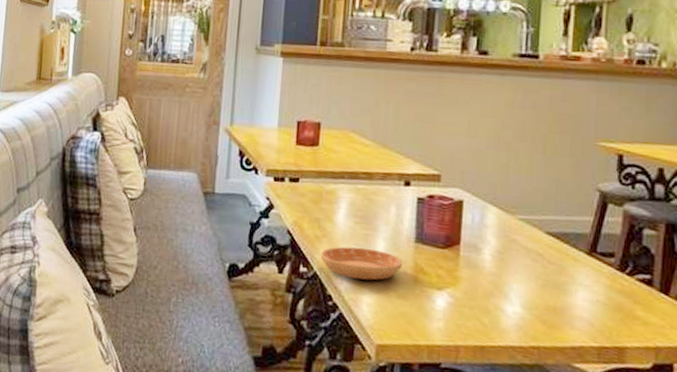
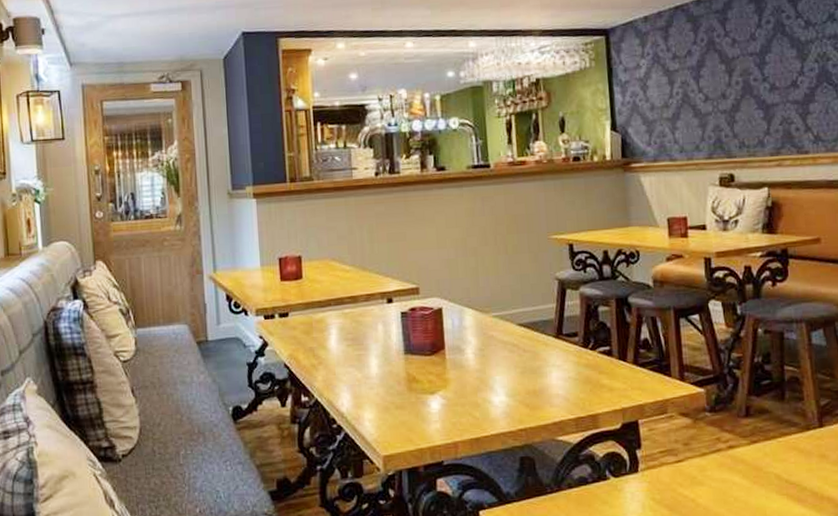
saucer: present [320,246,402,281] -> none [319,367,396,399]

